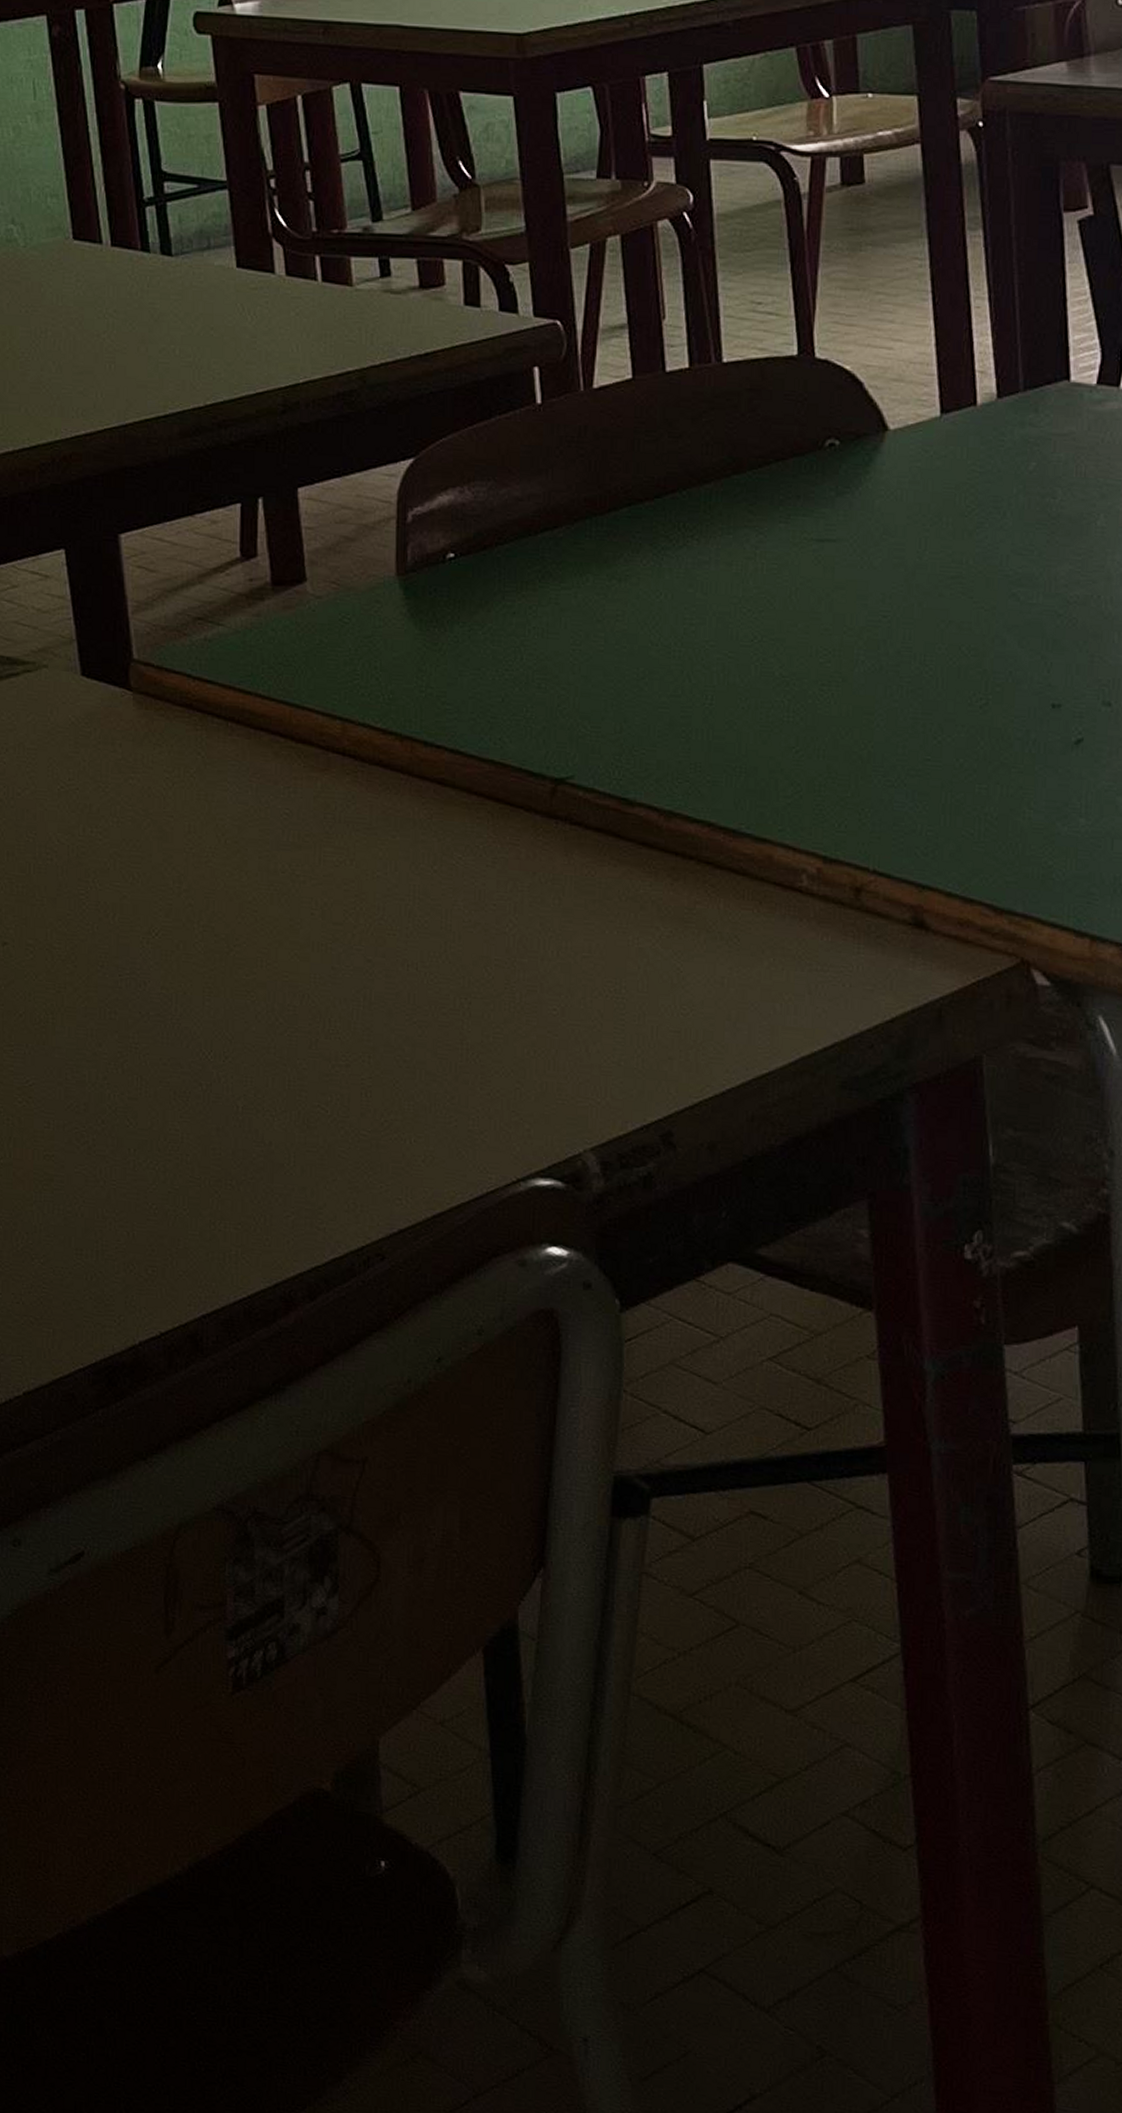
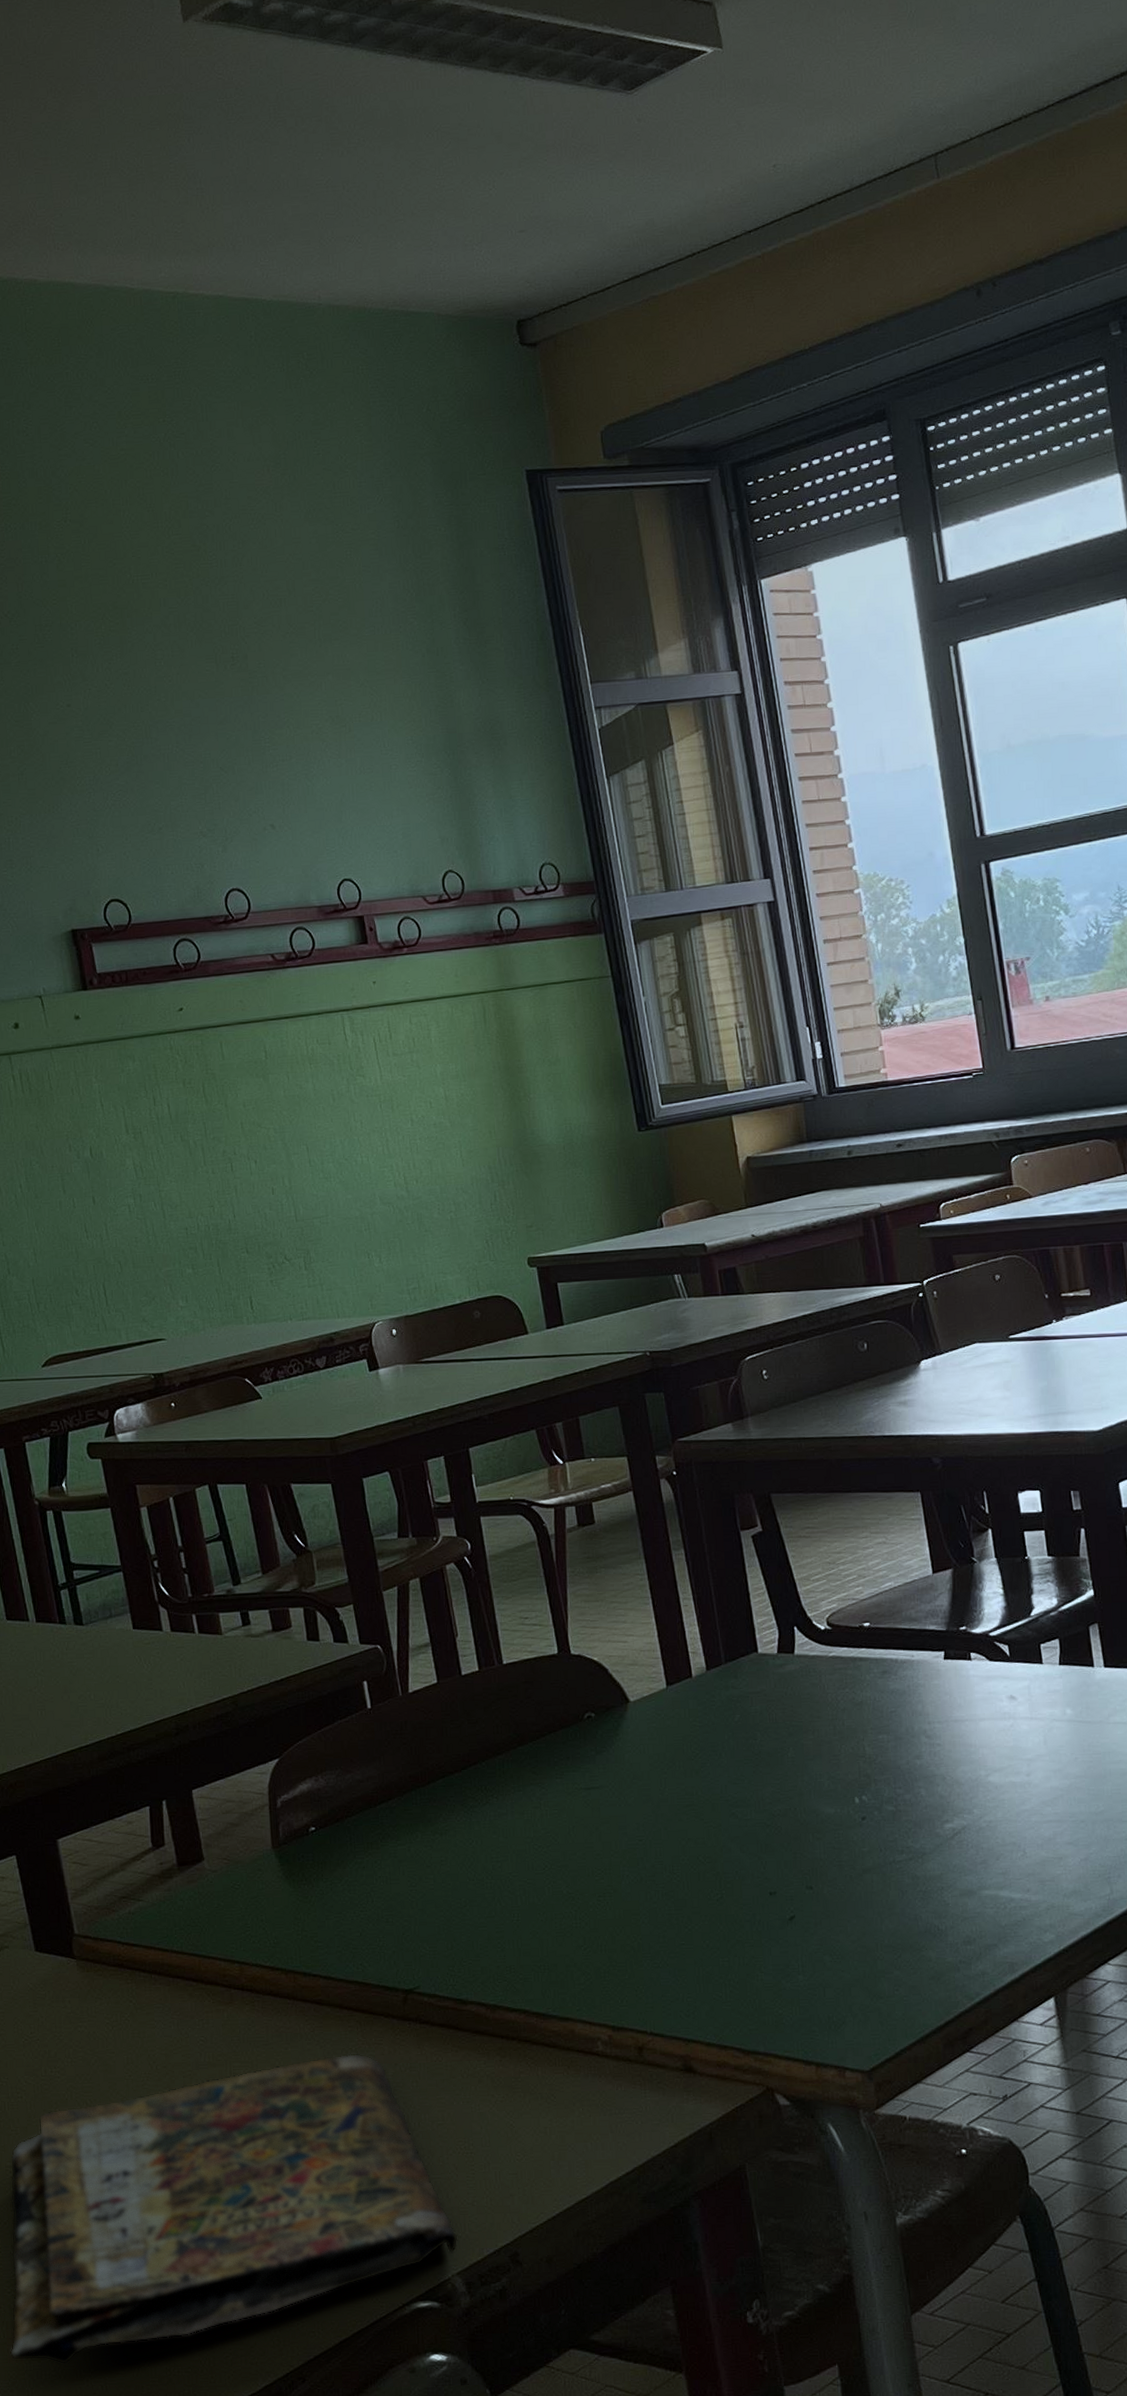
book: none [17,851,596,1201] -> present [10,2053,458,2365]

